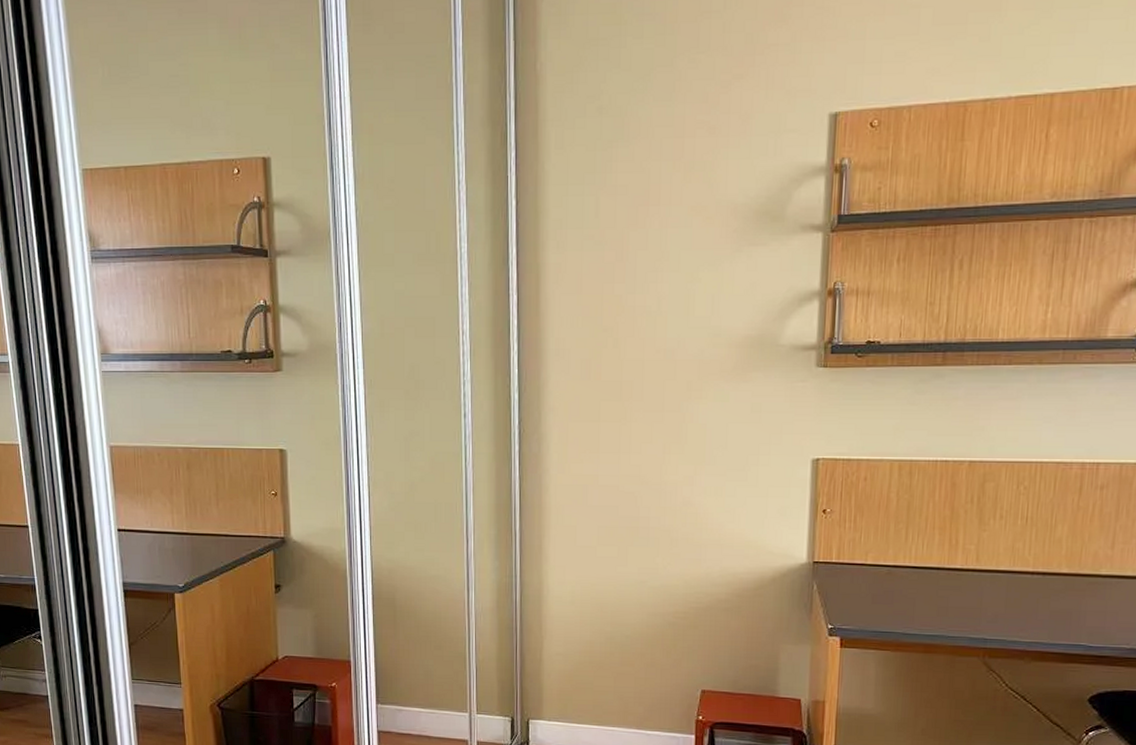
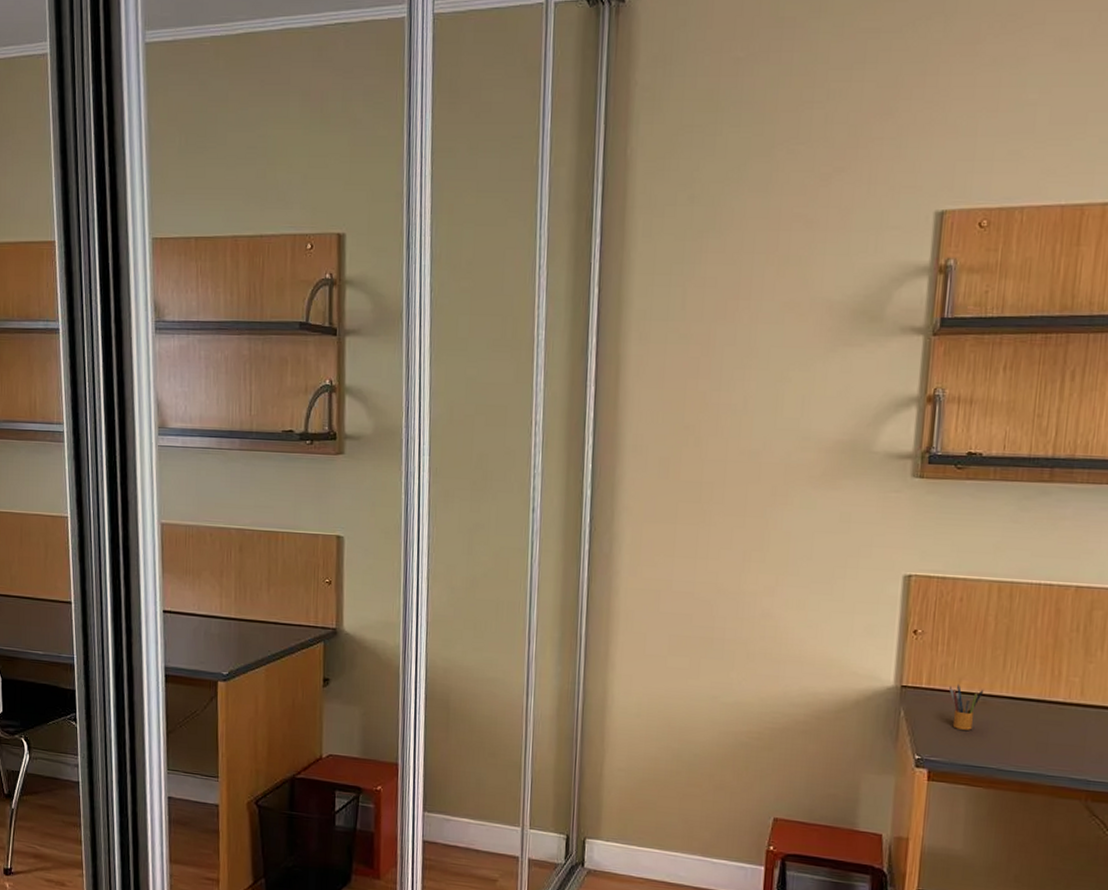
pencil box: none [857,557,889,599] -> present [949,684,985,730]

